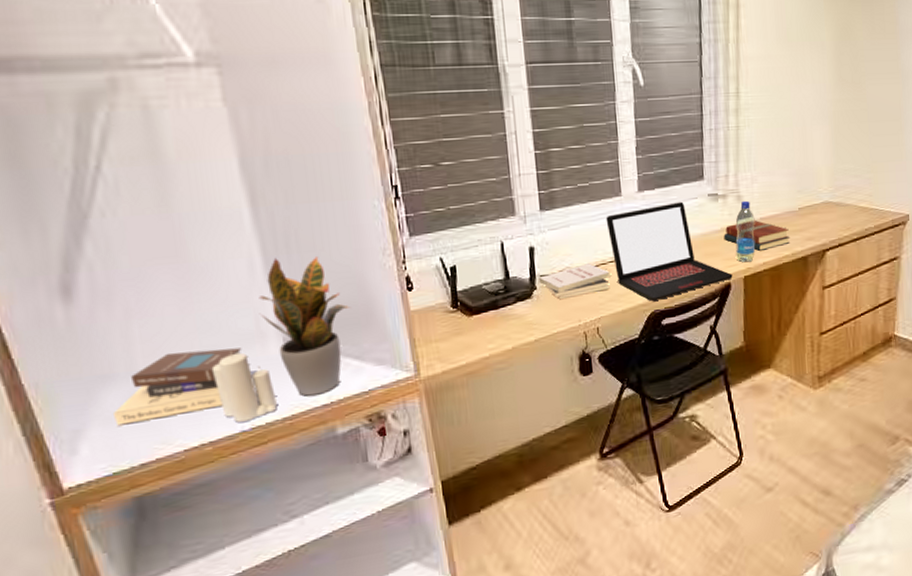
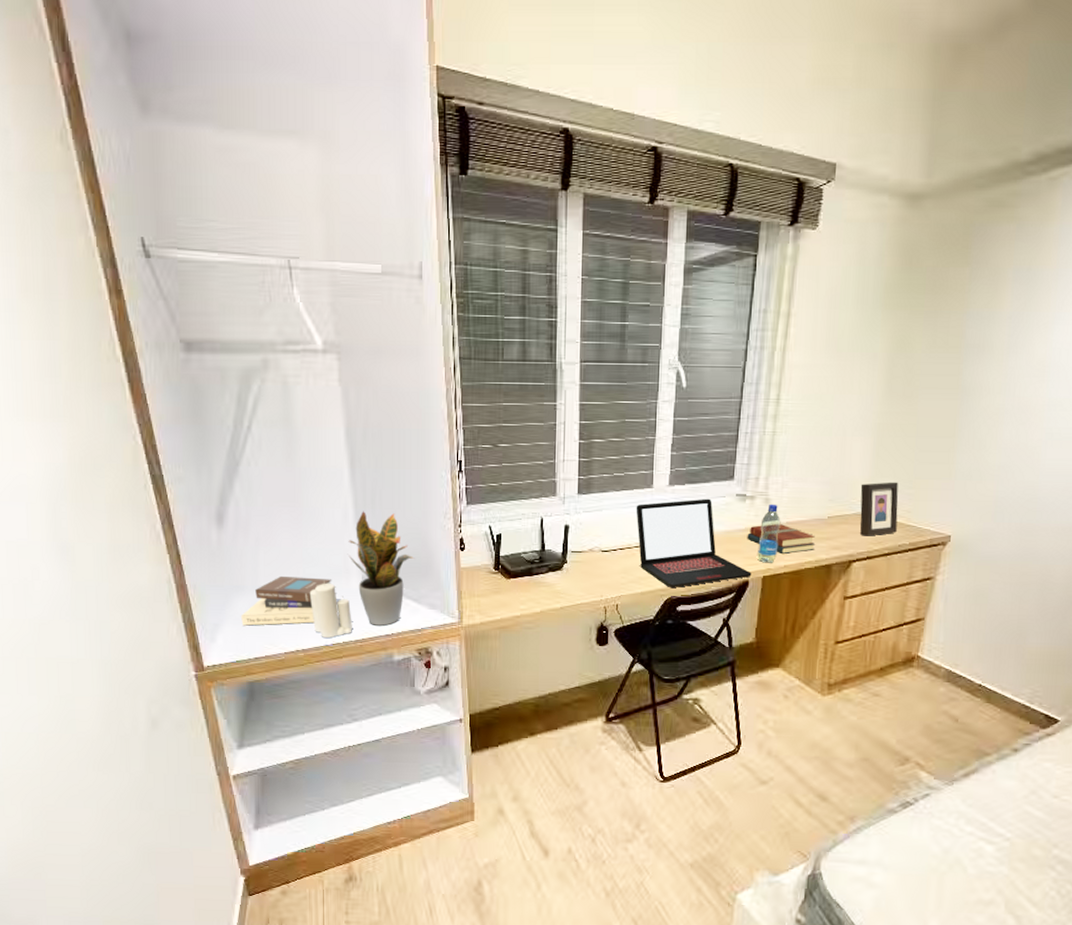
books: present [539,263,611,300] -> none [570,546,634,575]
picture frame: none [825,167,862,224] -> present [860,482,898,536]

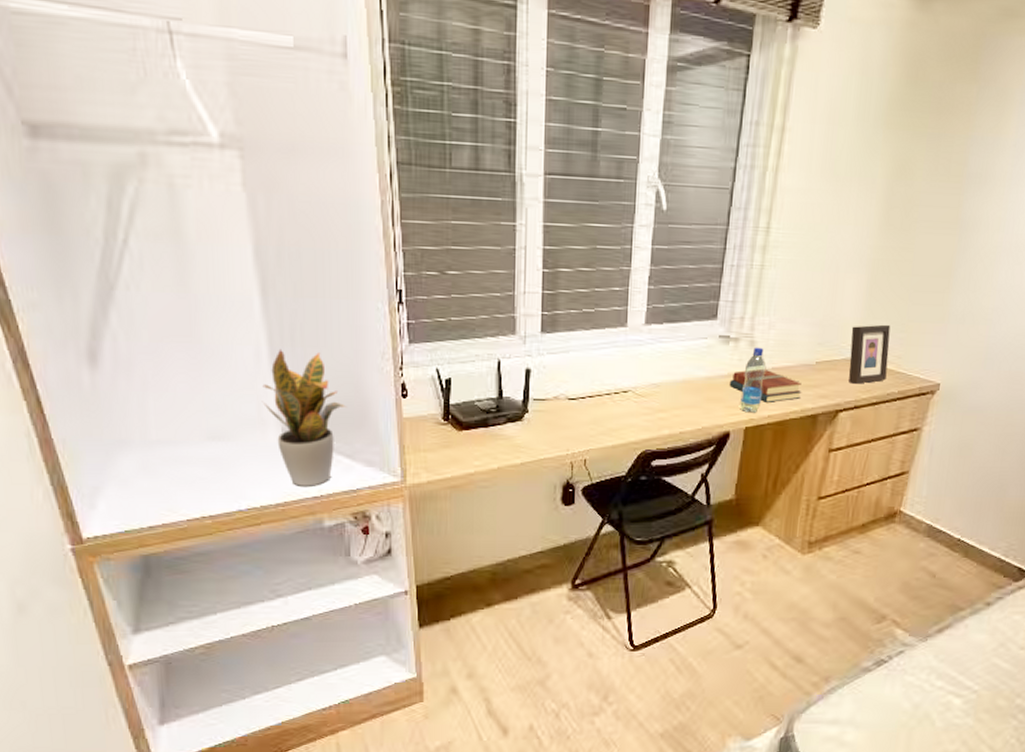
books: present [241,575,337,626] -> none [128,427,251,489]
candle: present [309,580,352,639] -> none [215,433,272,503]
laptop: present [636,498,752,587] -> none [607,340,733,440]

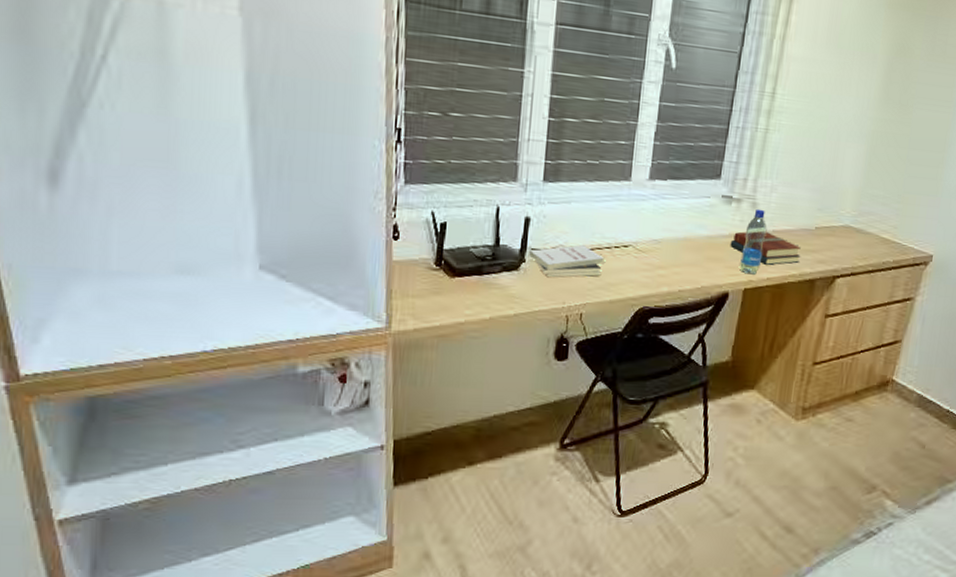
potted plant: present [261,348,347,486] -> none [240,180,333,329]
books: none [532,393,605,427] -> present [529,245,605,278]
picture frame: present [849,324,891,384] -> none [846,194,887,251]

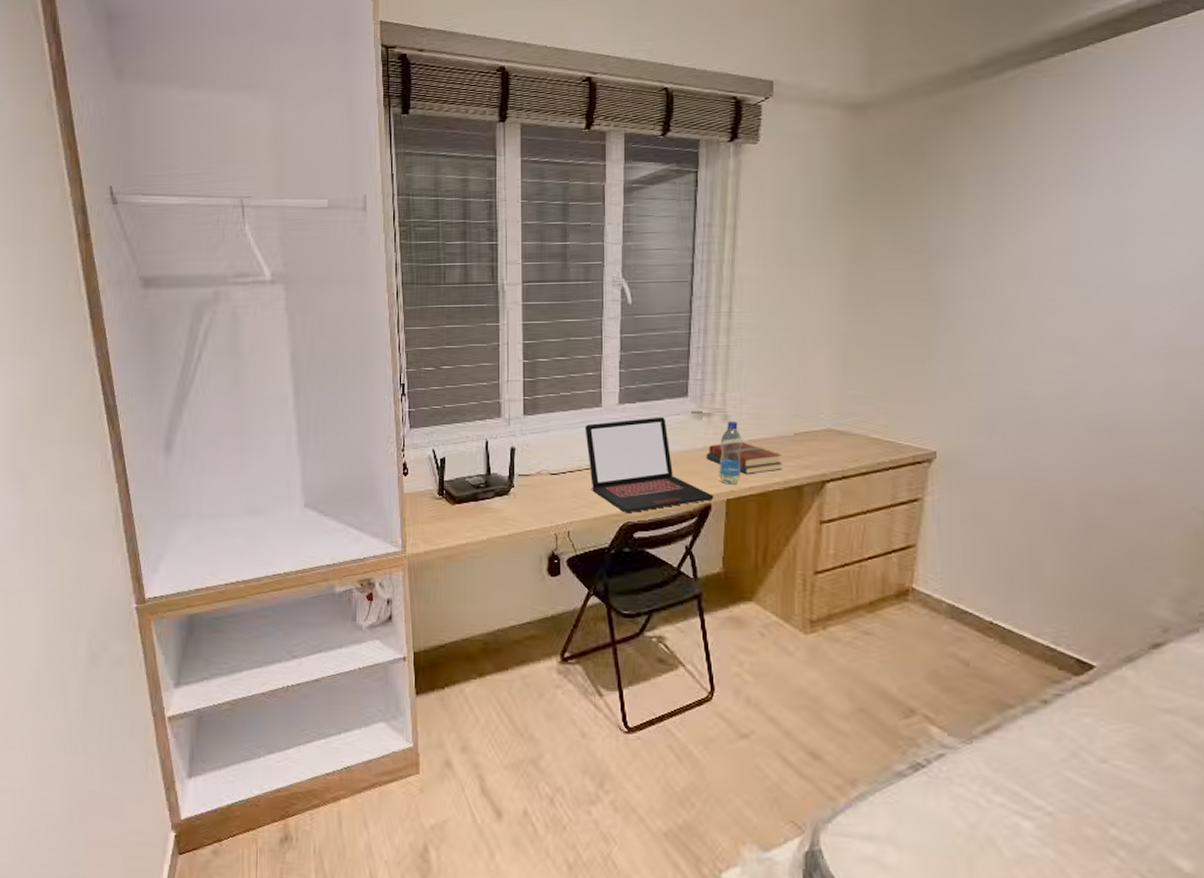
books: present [529,245,605,278] -> none [517,468,585,500]
laptop: none [609,197,732,297] -> present [585,417,714,512]

